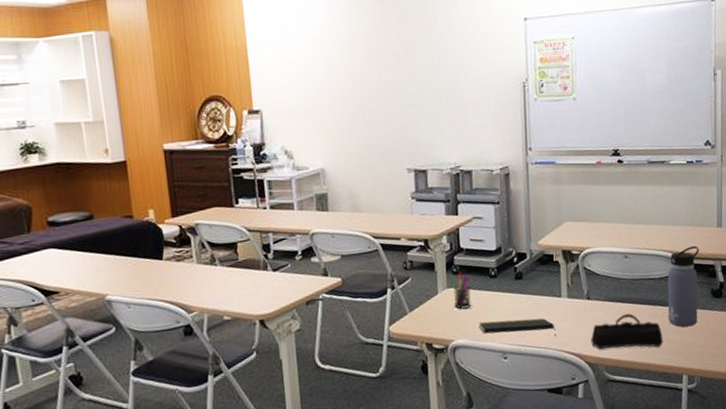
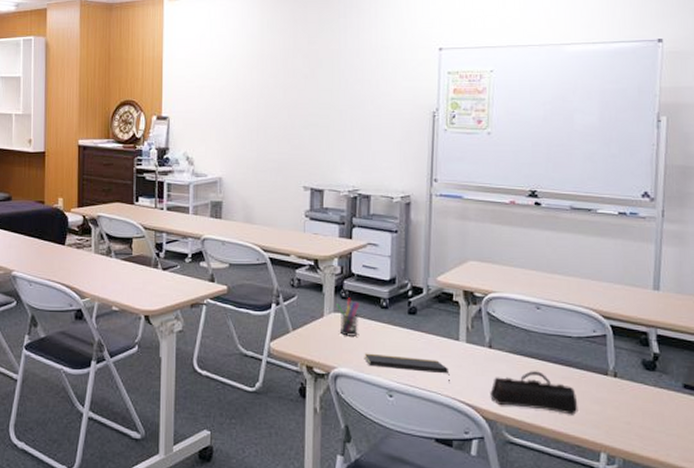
water bottle: present [667,246,699,327] -> none [585,307,629,398]

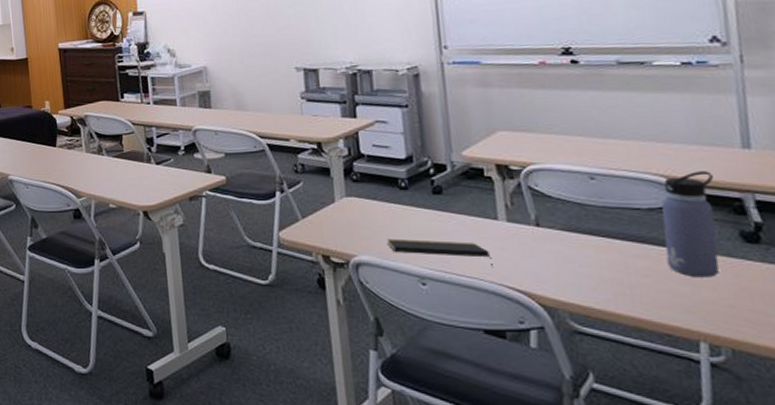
pen holder: present [336,297,359,336] -> none [348,180,377,222]
pencil case: present [490,371,578,415] -> none [544,250,662,299]
water bottle: none [585,307,629,398] -> present [661,171,720,278]

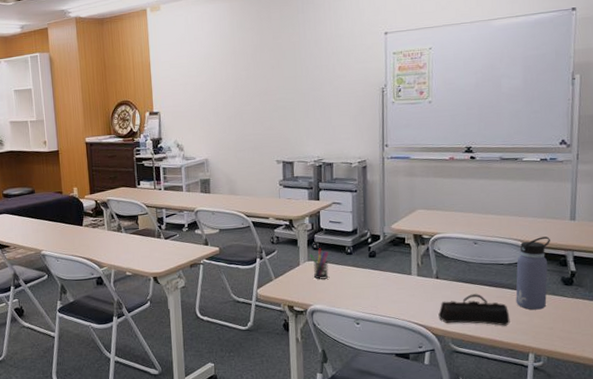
pen holder: none [348,180,377,222] -> present [310,248,329,279]
notepad: present [387,238,493,268] -> none [334,291,405,310]
pencil case: none [544,250,662,299] -> present [438,294,510,326]

